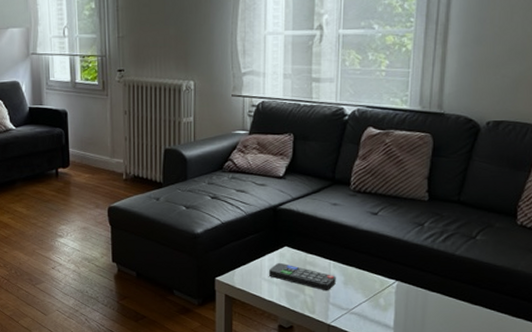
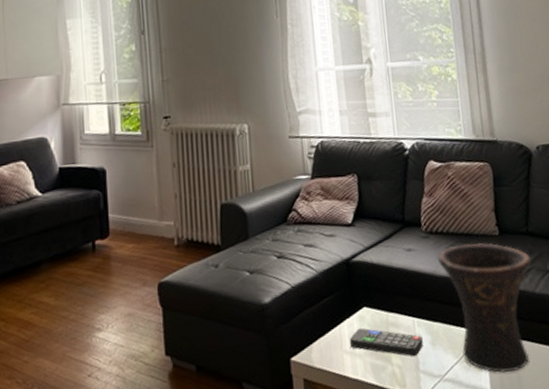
vase: none [361,205,458,316] -> present [437,242,532,374]

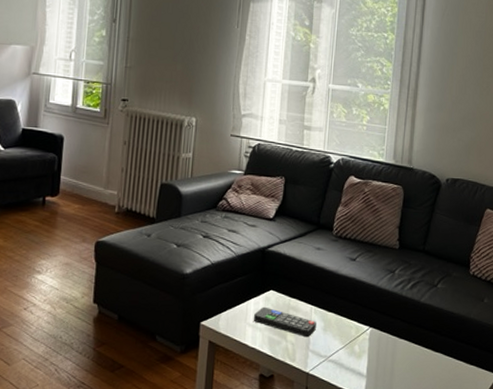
vase: present [437,242,532,374] -> none [341,251,423,363]

